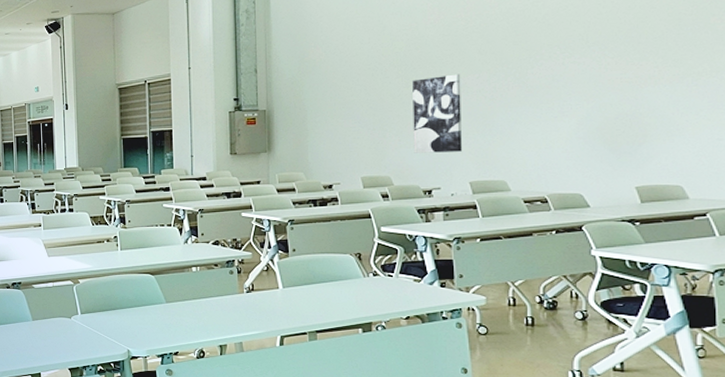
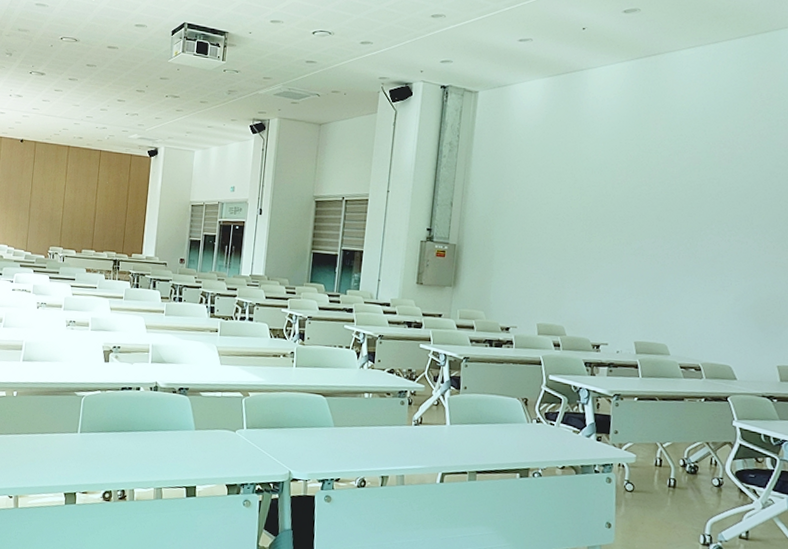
wall art: present [412,74,462,153] -> none [588,235,639,311]

